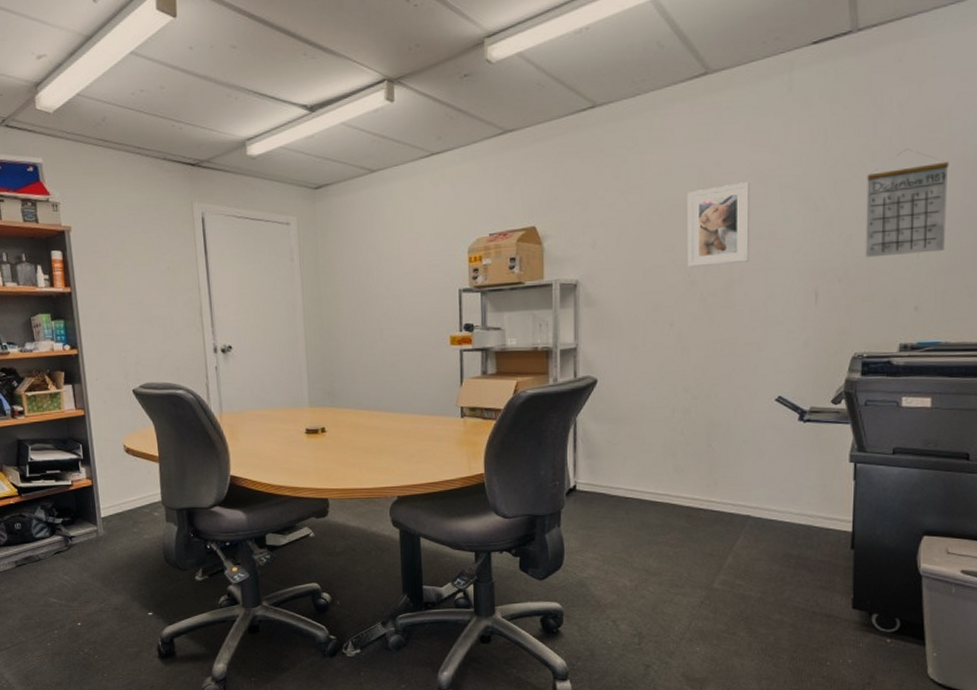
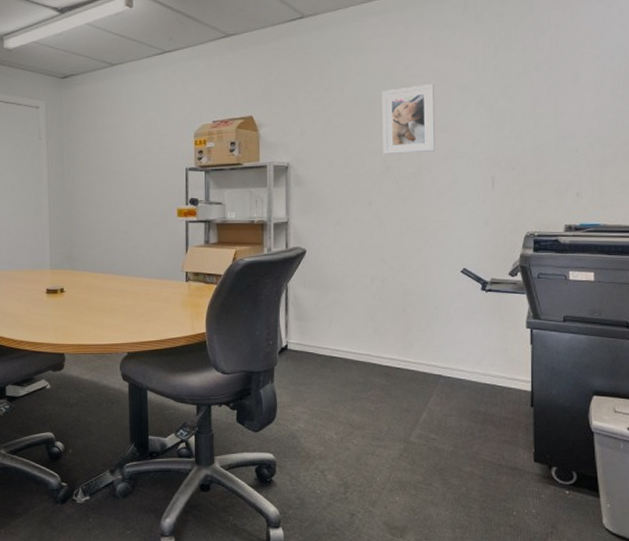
calendar: present [865,149,950,258] -> none [532,61,599,151]

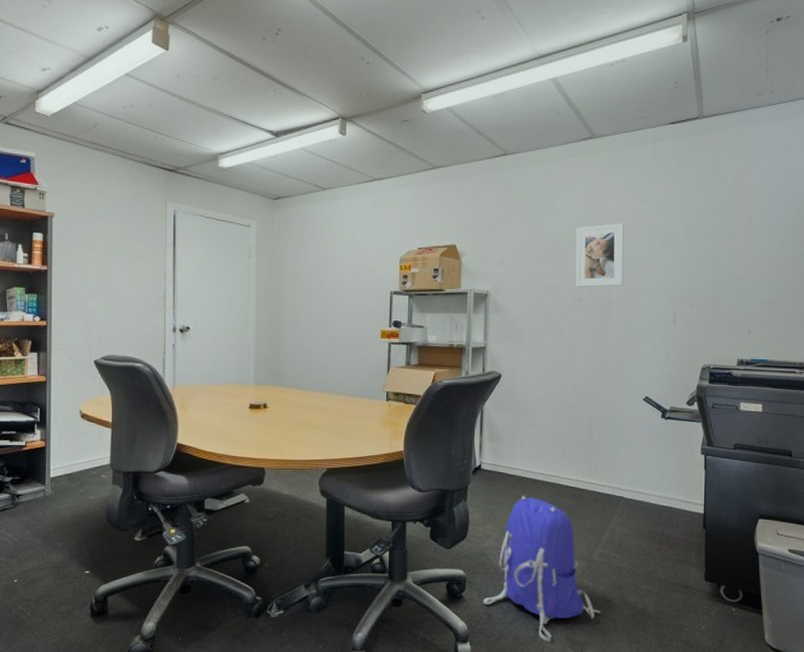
backpack: none [294,375,420,527] -> present [483,495,600,642]

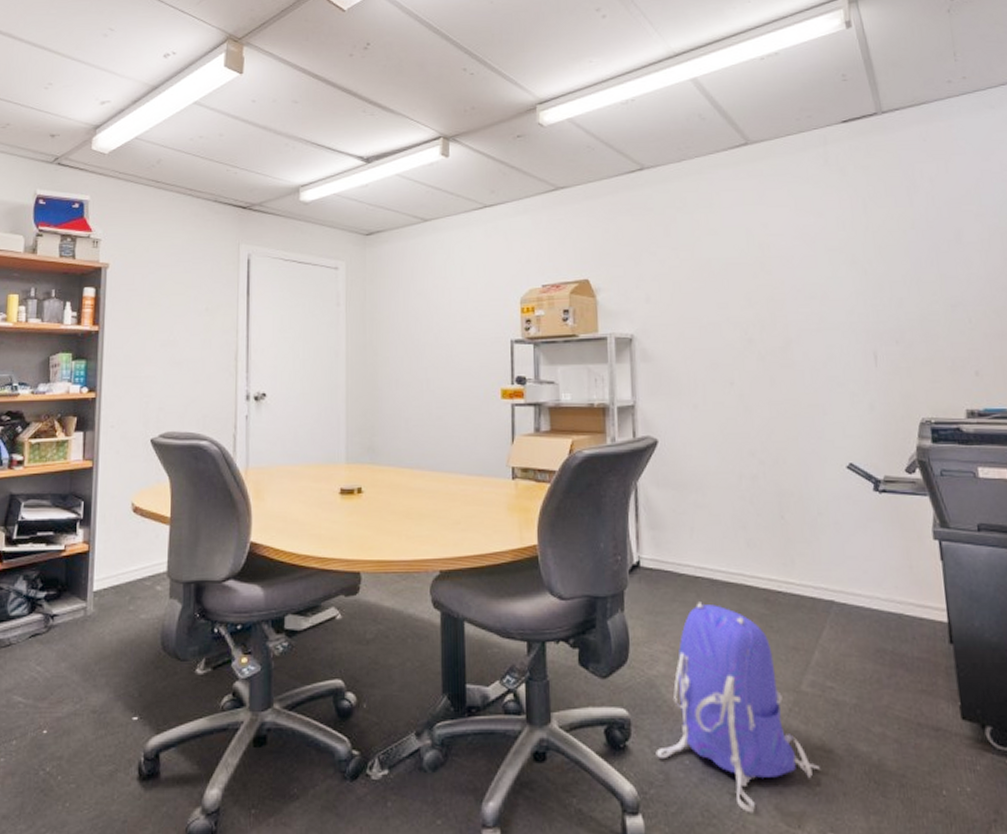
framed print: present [575,223,624,288] -> none [737,244,805,326]

